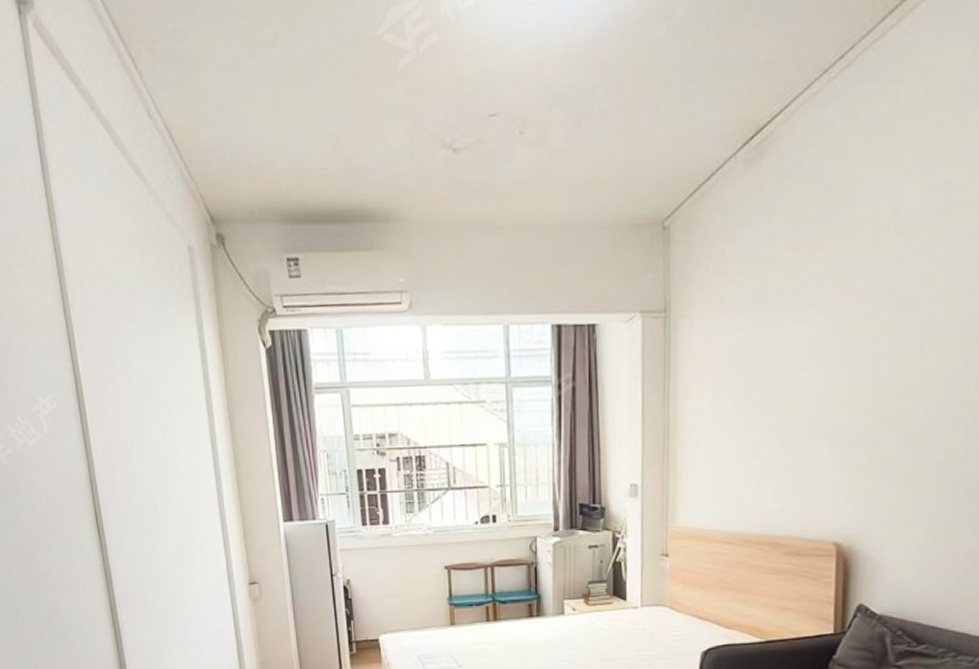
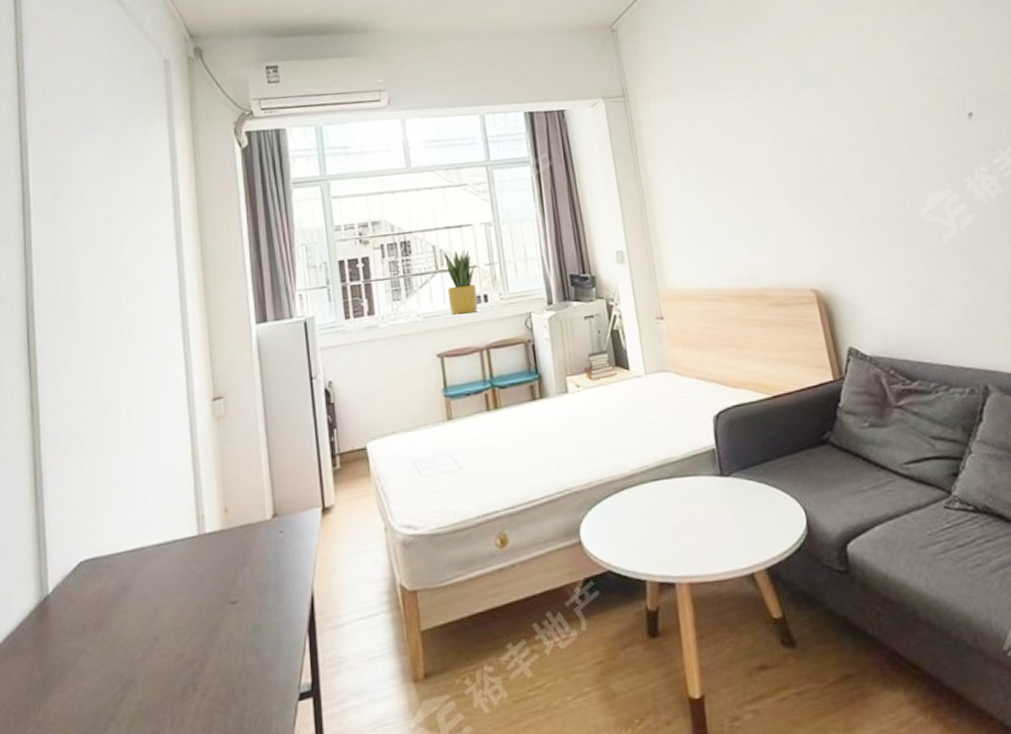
planter: none [456,468,486,532] -> present [443,248,478,315]

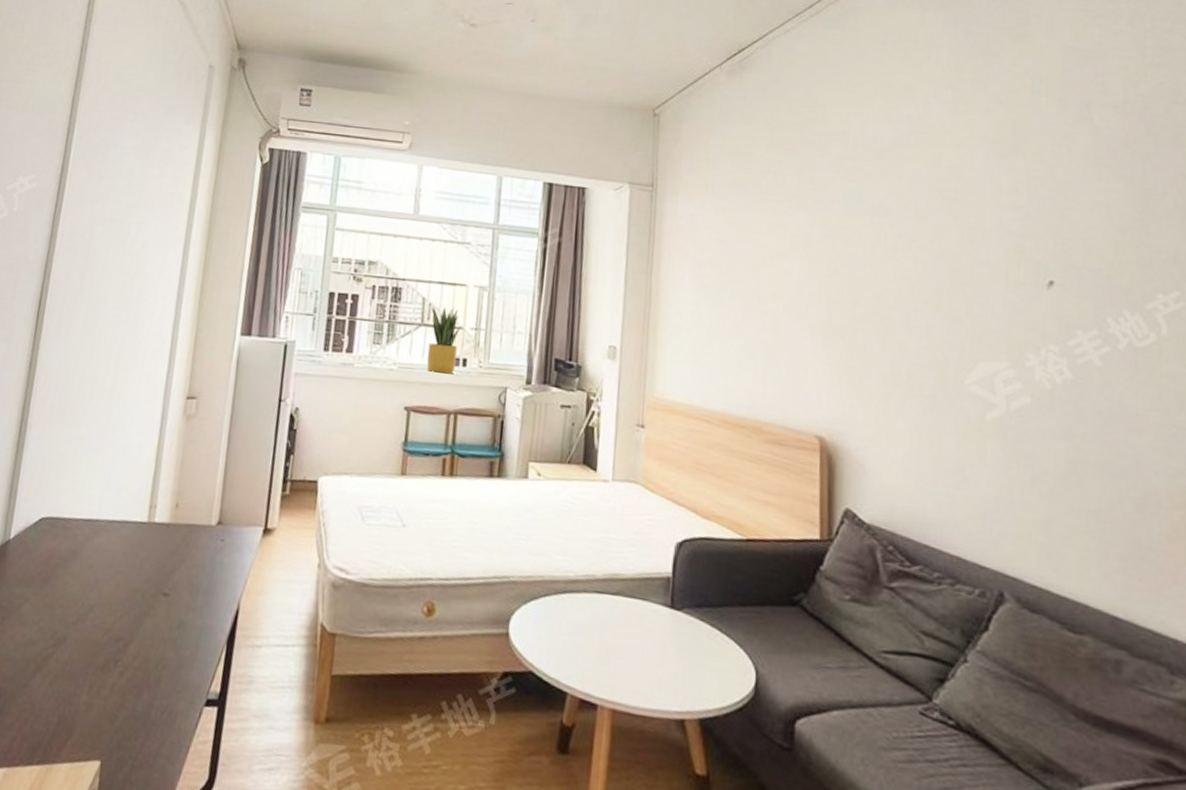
books: present [583,349,617,381] -> none [548,443,583,474]

